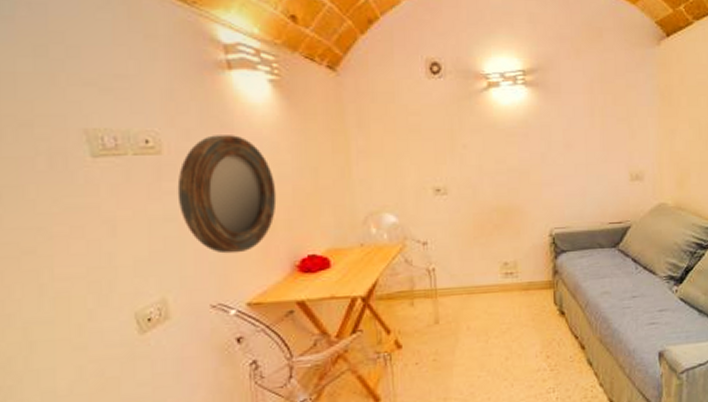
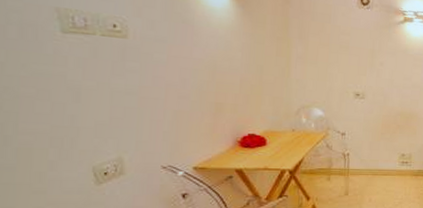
home mirror: present [177,135,277,254] -> none [139,28,227,127]

